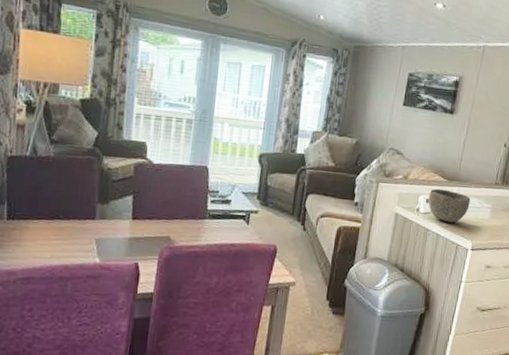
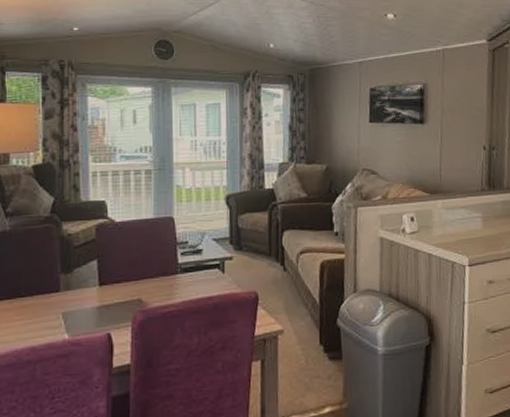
bowl: present [428,188,471,223] -> none [412,204,459,240]

